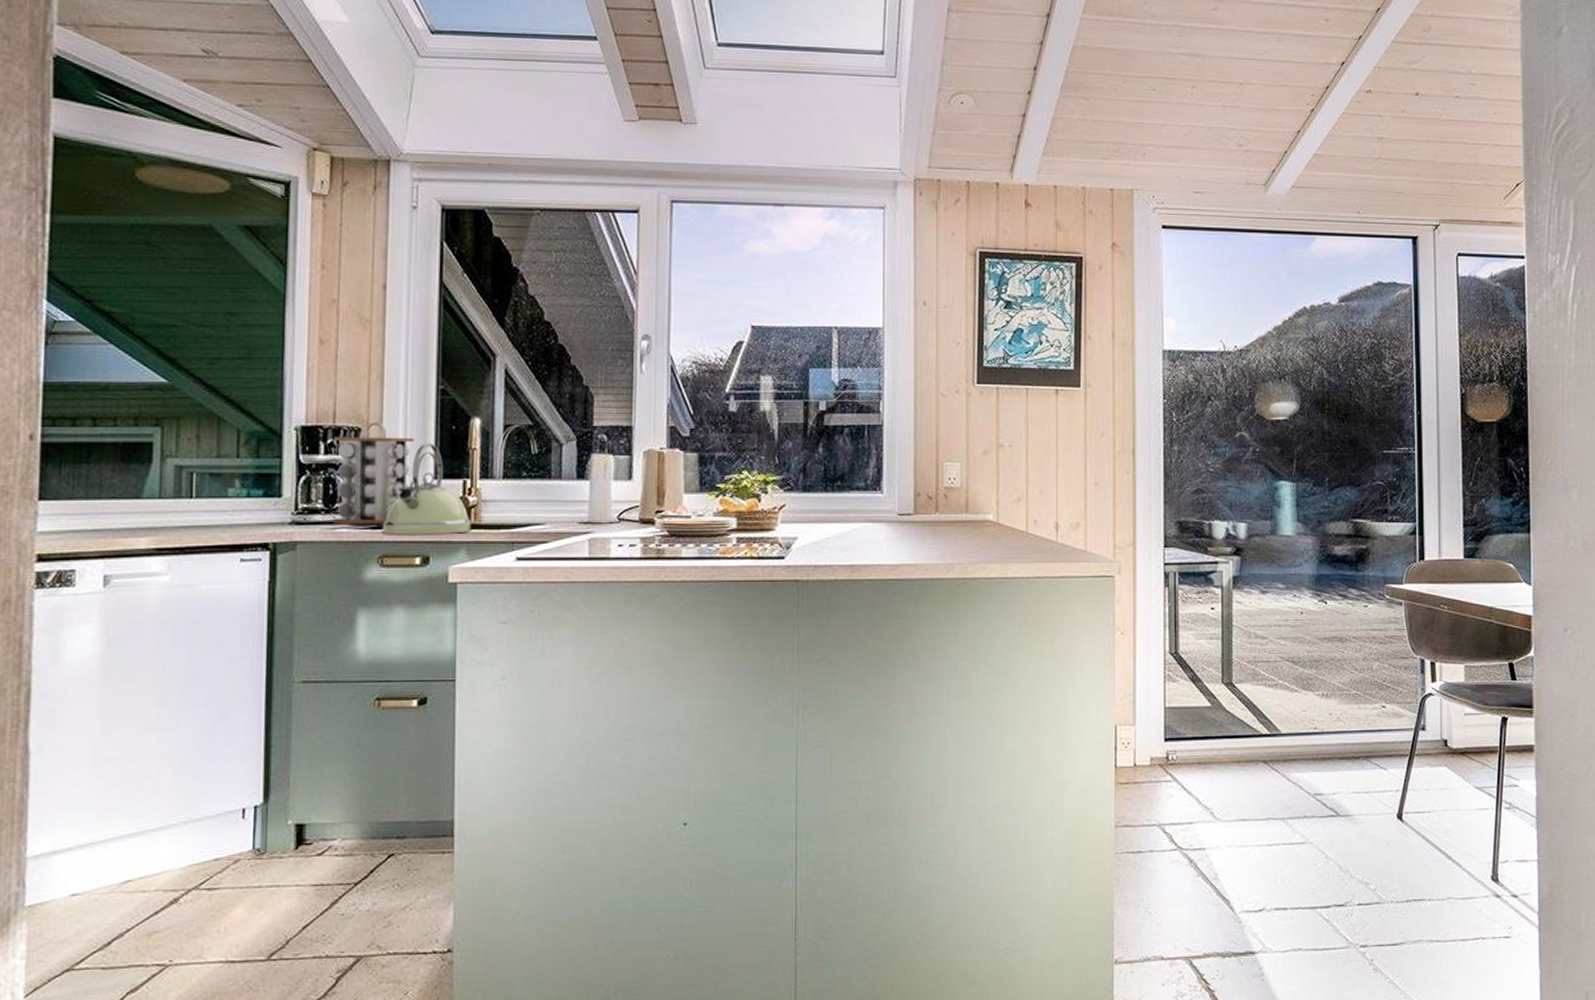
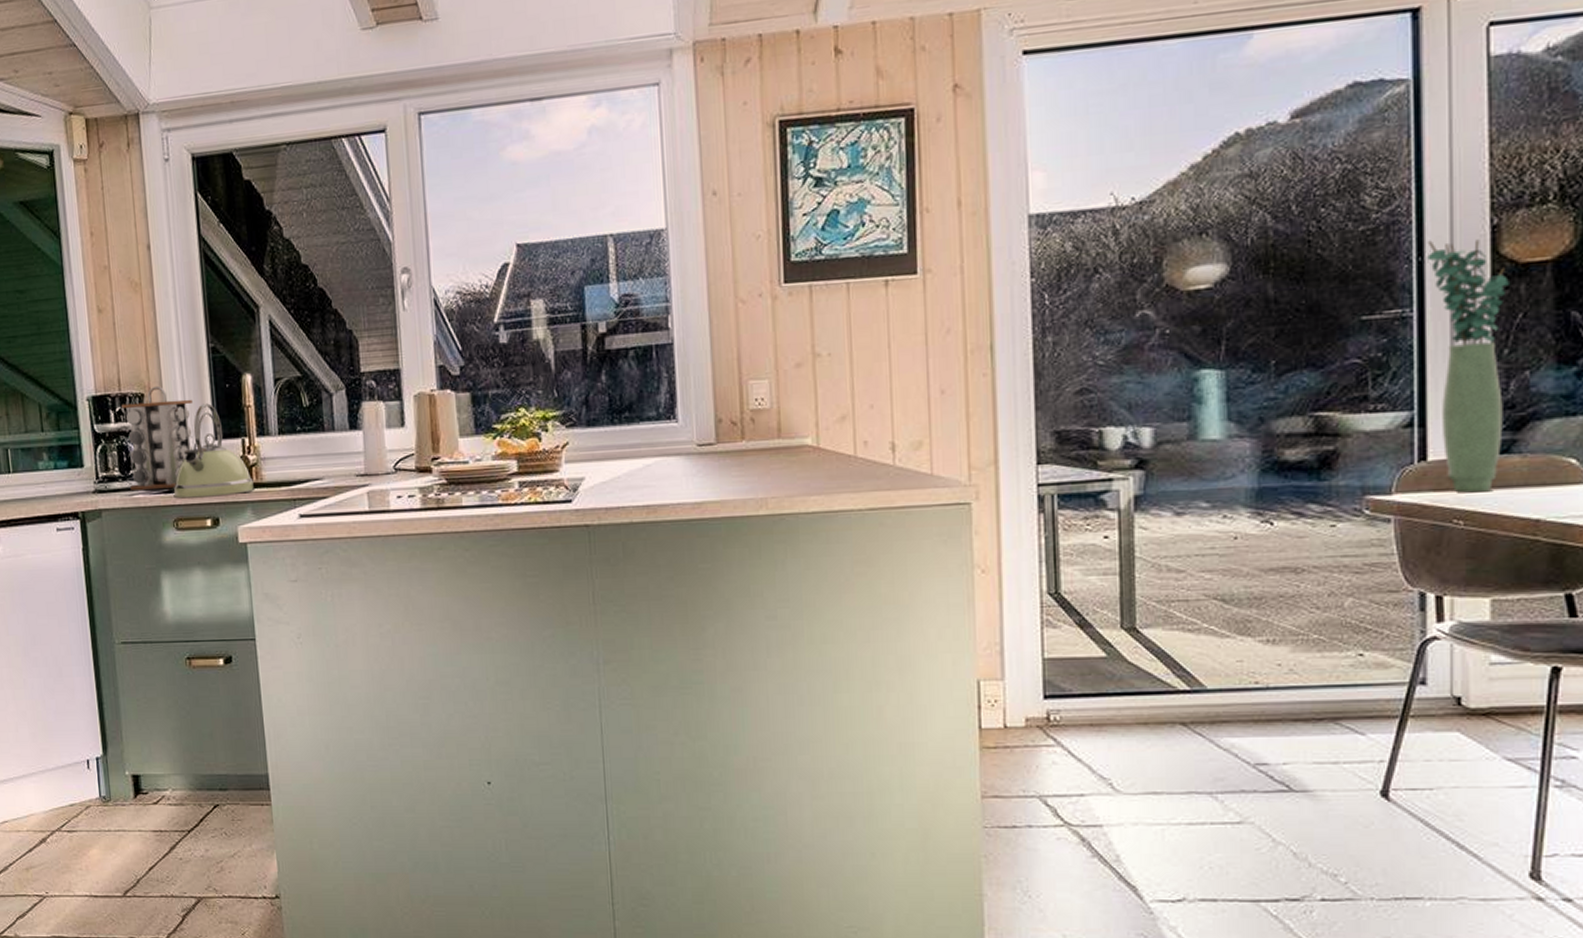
vase: none [1423,400,1472,586] -> present [1427,239,1509,493]

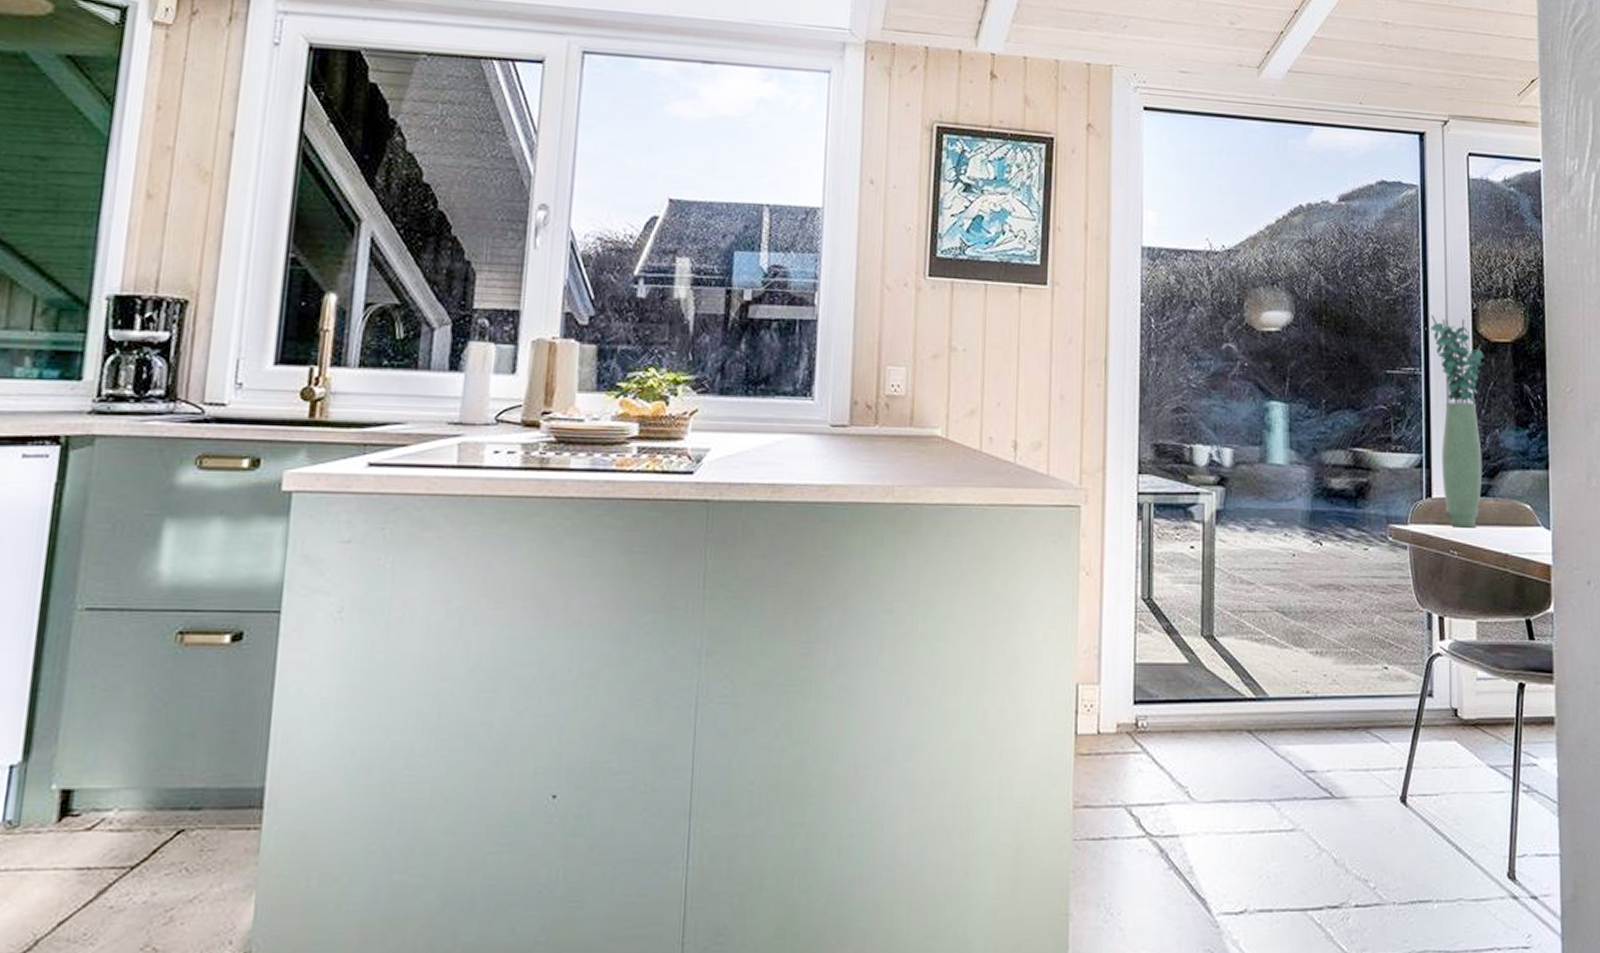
spice rack: present [122,385,194,492] -> none [144,293,253,420]
kettle: present [173,403,255,500] -> none [203,321,317,434]

